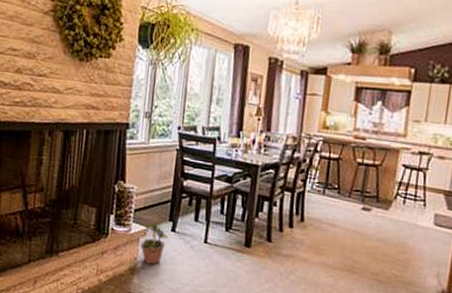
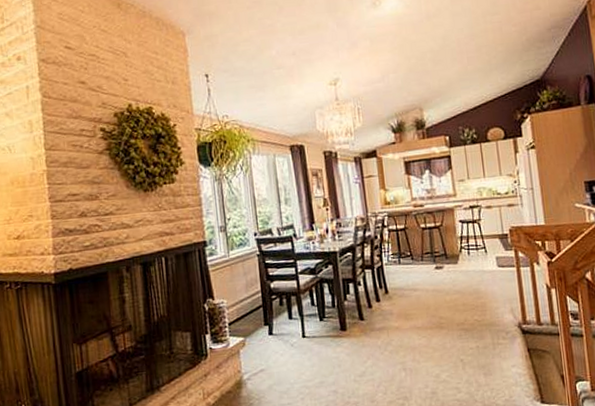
potted plant: present [140,220,168,265] -> none [242,328,267,373]

